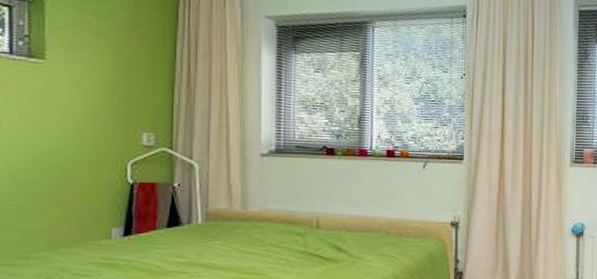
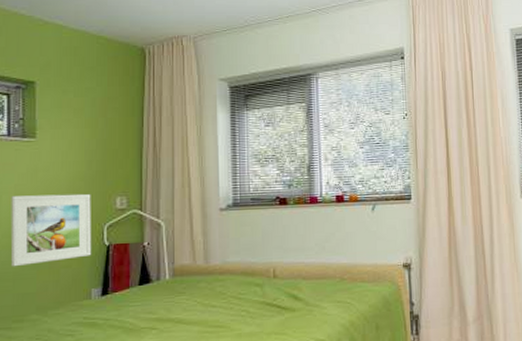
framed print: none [13,122,113,200] -> present [10,193,91,267]

